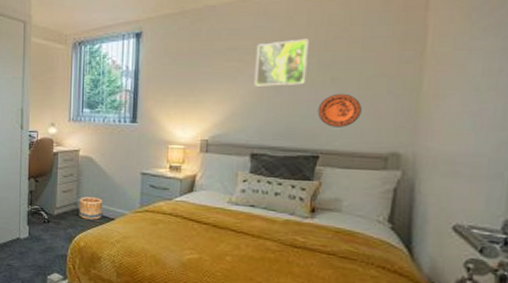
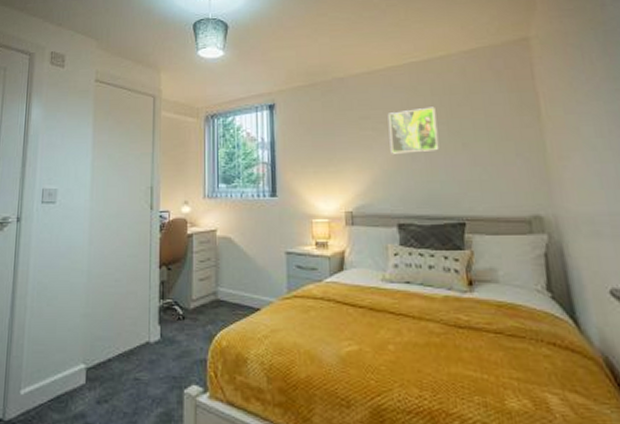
basket: present [79,197,103,220] -> none [219,284,246,312]
decorative plate: present [317,93,362,127] -> none [455,158,497,192]

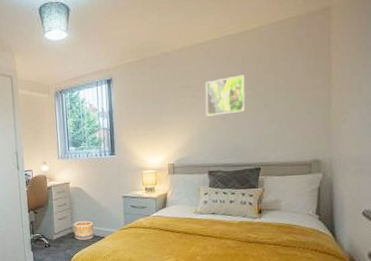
basket: none [219,284,246,312] -> present [73,221,94,240]

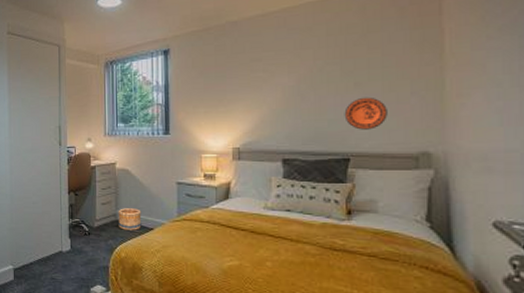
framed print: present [205,74,245,116] -> none [279,47,330,94]
decorative plate: none [256,116,289,144] -> present [344,97,387,130]

